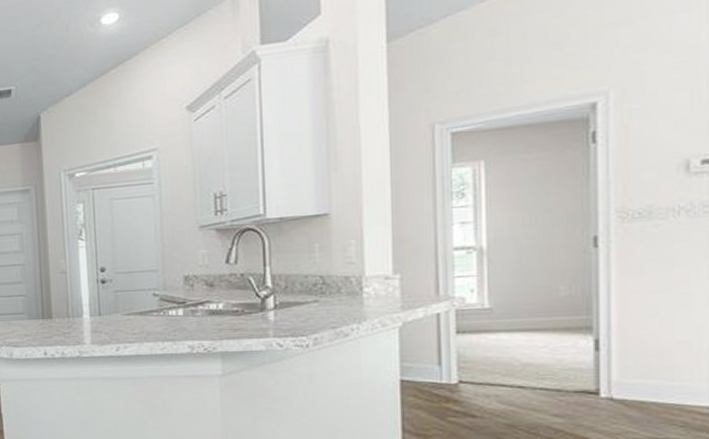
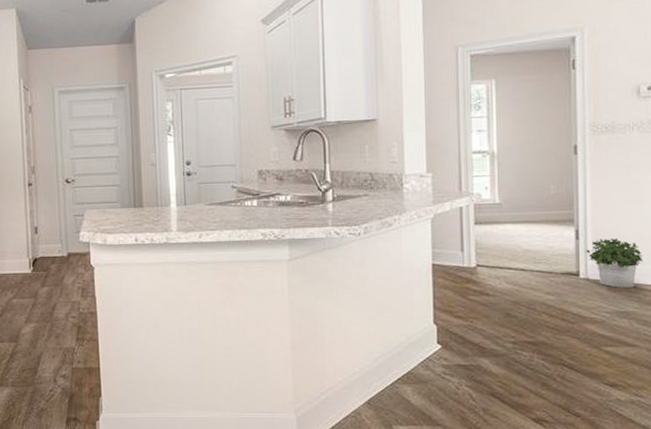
potted plant: none [609,349,692,409] -> present [586,238,644,288]

